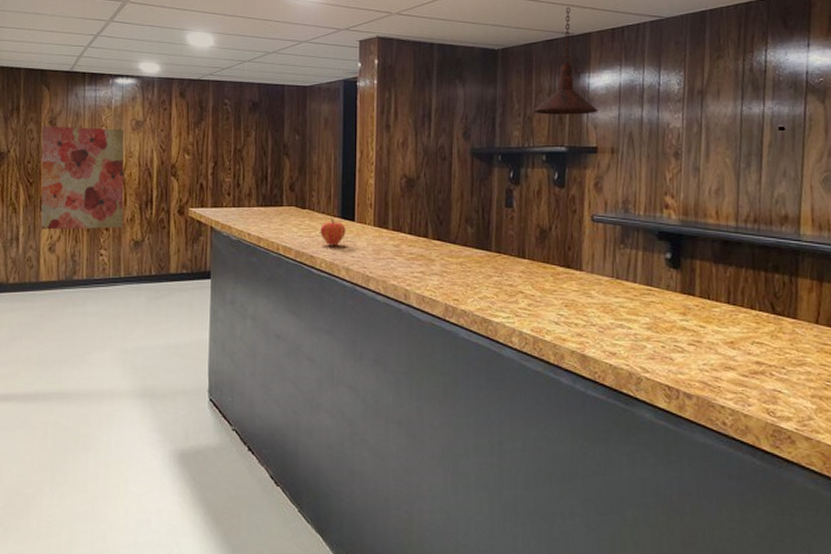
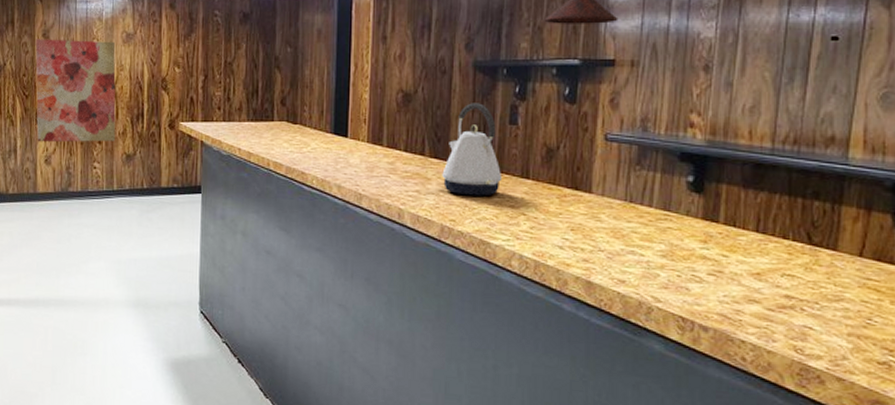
fruit: present [320,218,346,246] -> none [311,133,338,163]
kettle: none [445,187,501,276] -> present [442,103,503,196]

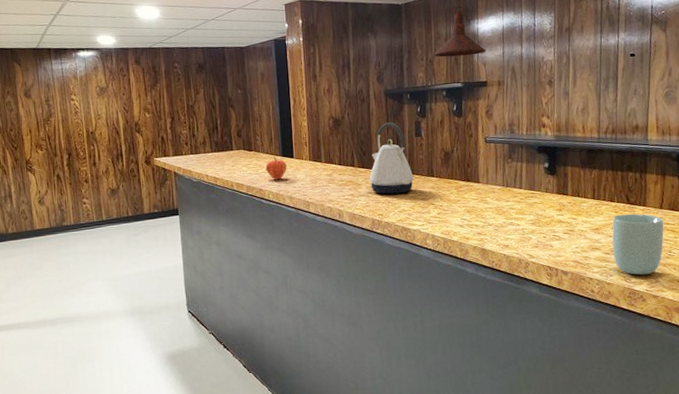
wall art: present [35,39,116,143] -> none [18,95,100,187]
fruit: none [311,133,338,163] -> present [265,156,287,180]
cup: none [779,257,863,348] -> present [612,213,664,276]

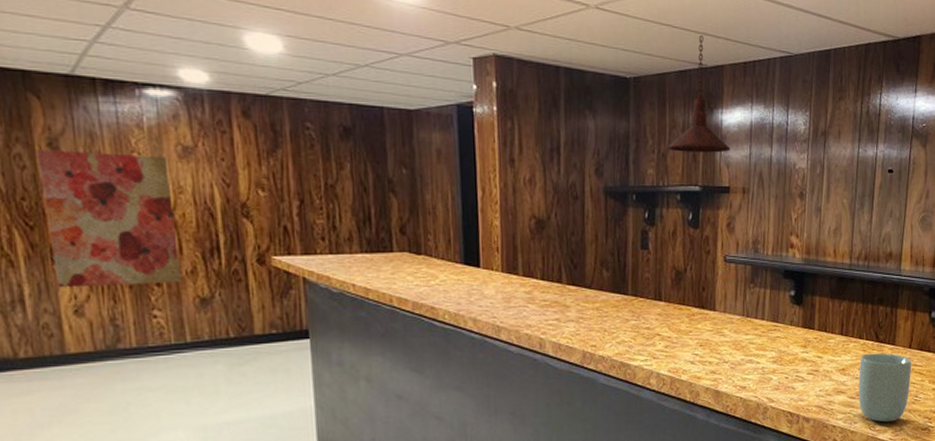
wall art: none [18,95,100,187] -> present [35,149,182,288]
fruit: present [265,156,287,180] -> none [440,264,471,296]
kettle: present [369,122,414,195] -> none [580,229,638,321]

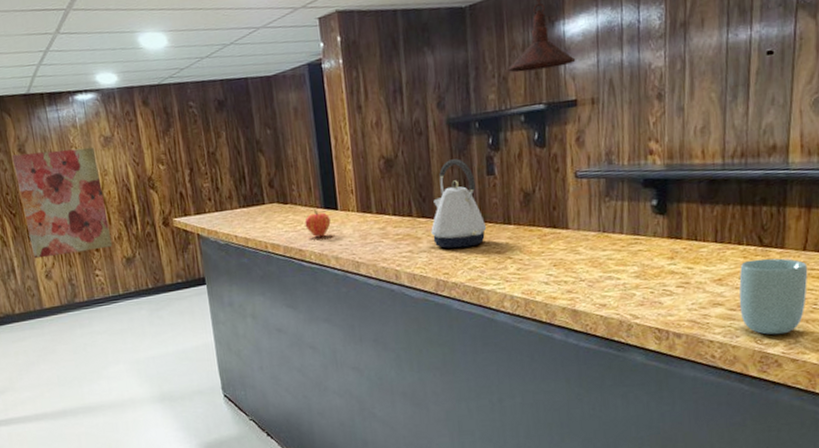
fruit: none [440,264,471,296] -> present [305,209,331,238]
kettle: none [580,229,638,321] -> present [431,158,487,249]

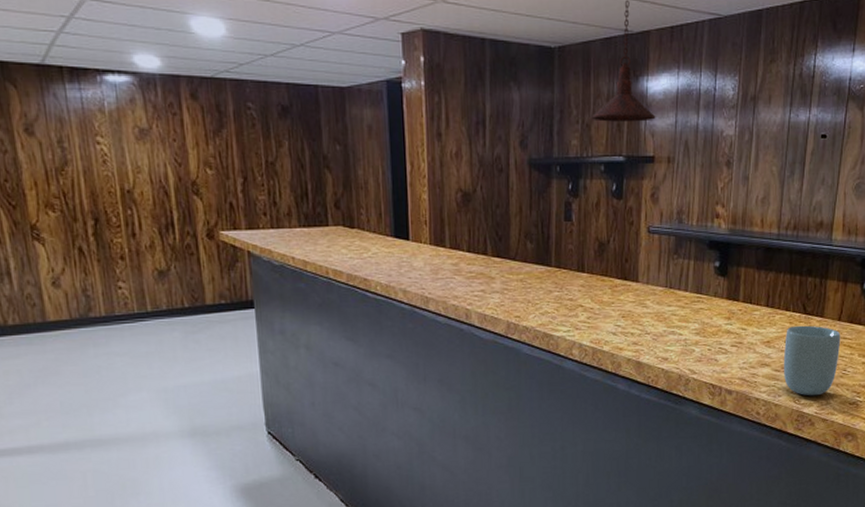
wall art: present [11,147,113,259] -> none [15,135,143,262]
fruit: present [305,209,331,238] -> none [372,237,401,268]
kettle: present [431,158,487,249] -> none [505,201,561,292]

